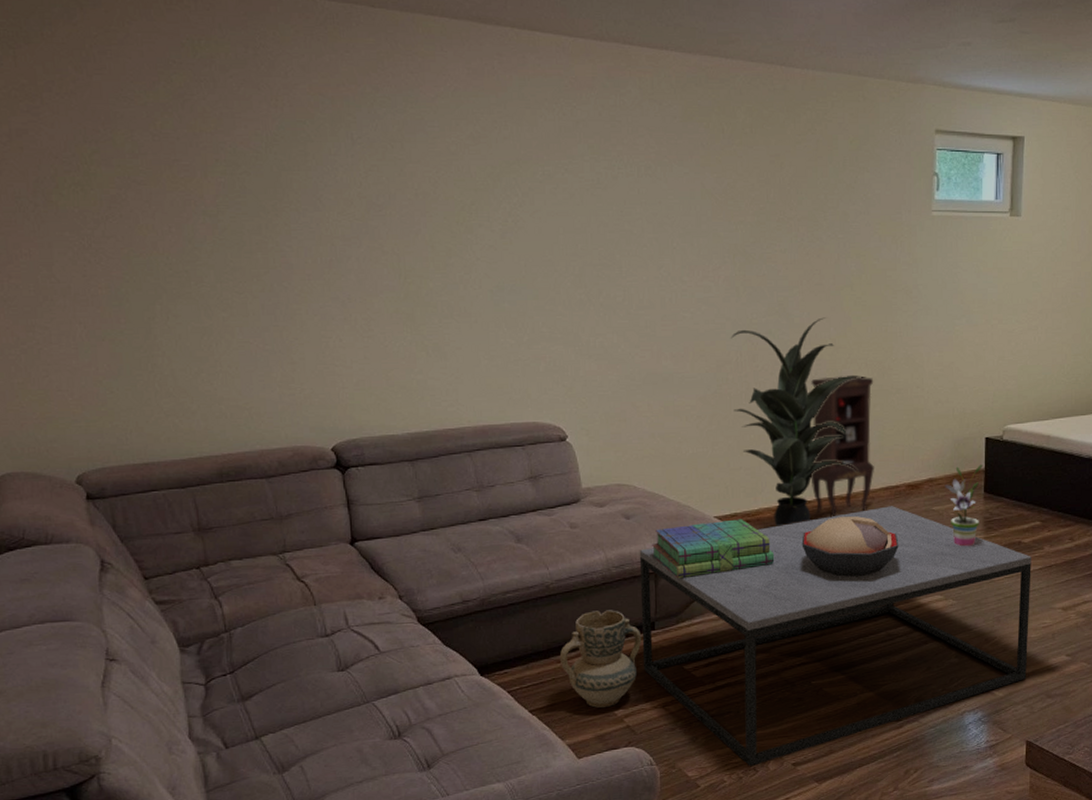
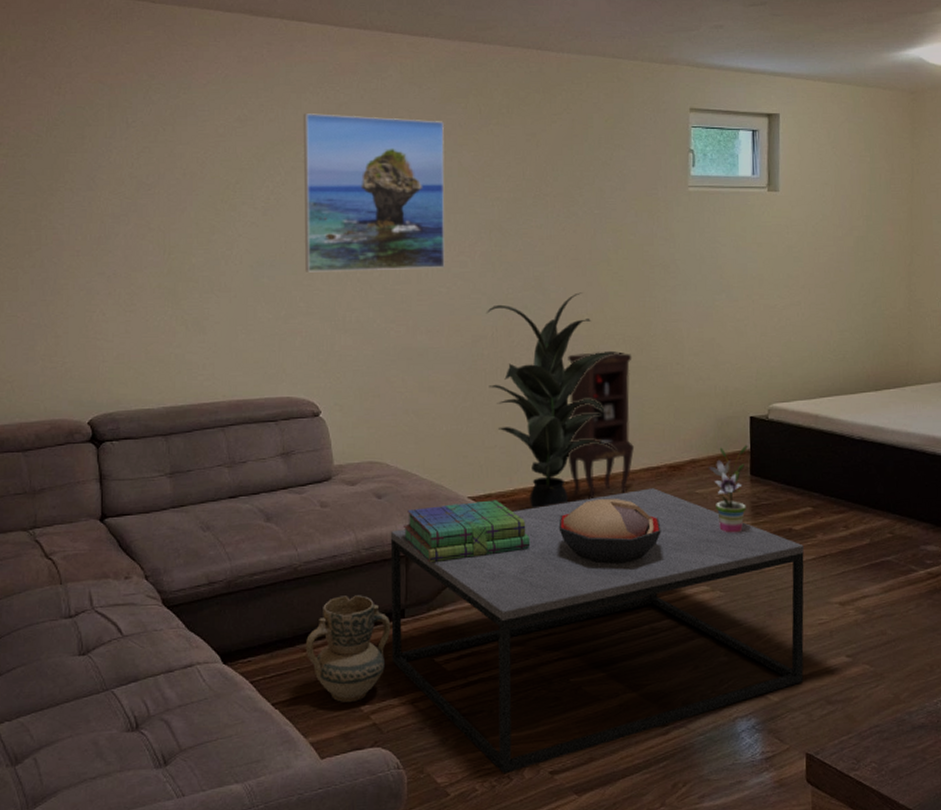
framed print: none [539,131,689,297] -> present [303,113,445,272]

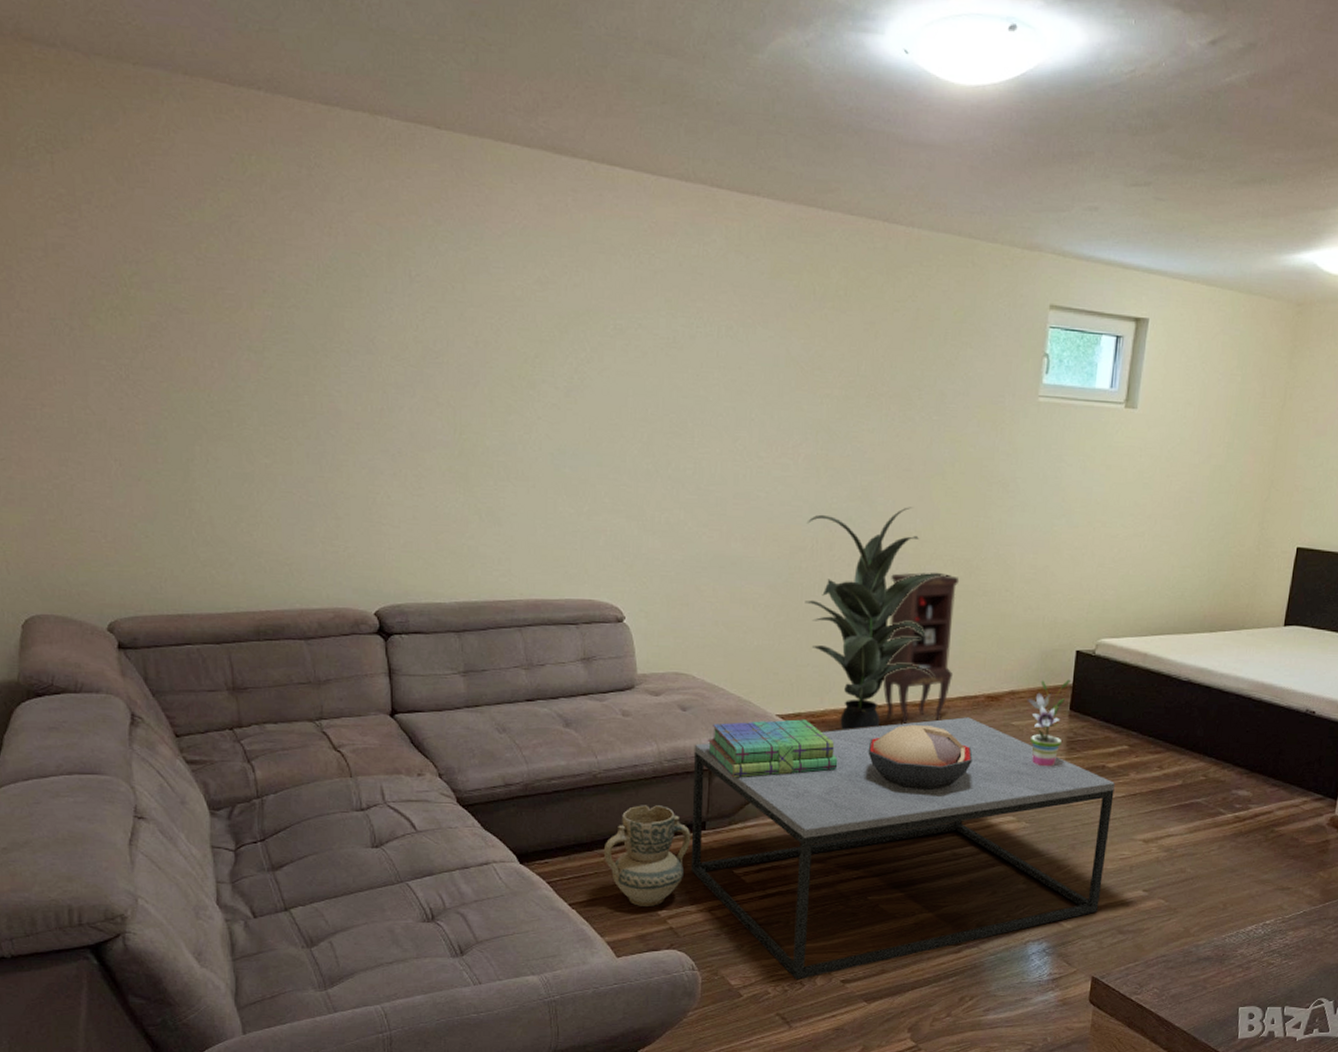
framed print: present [303,113,445,272] -> none [611,280,772,470]

